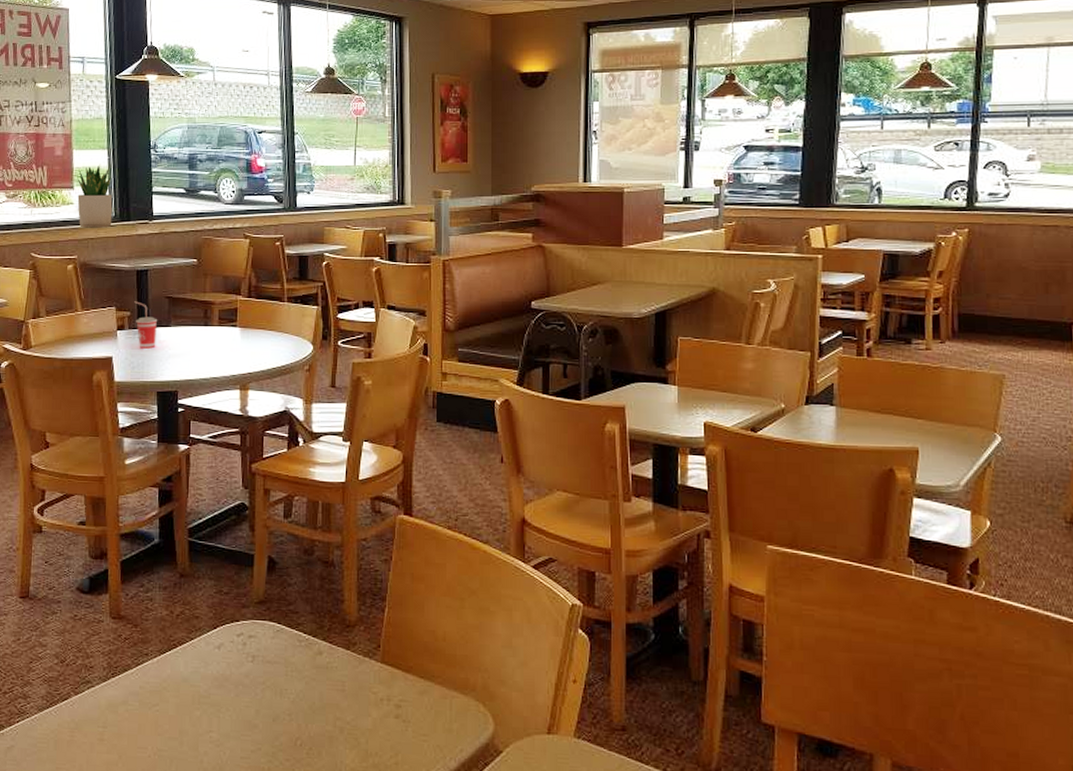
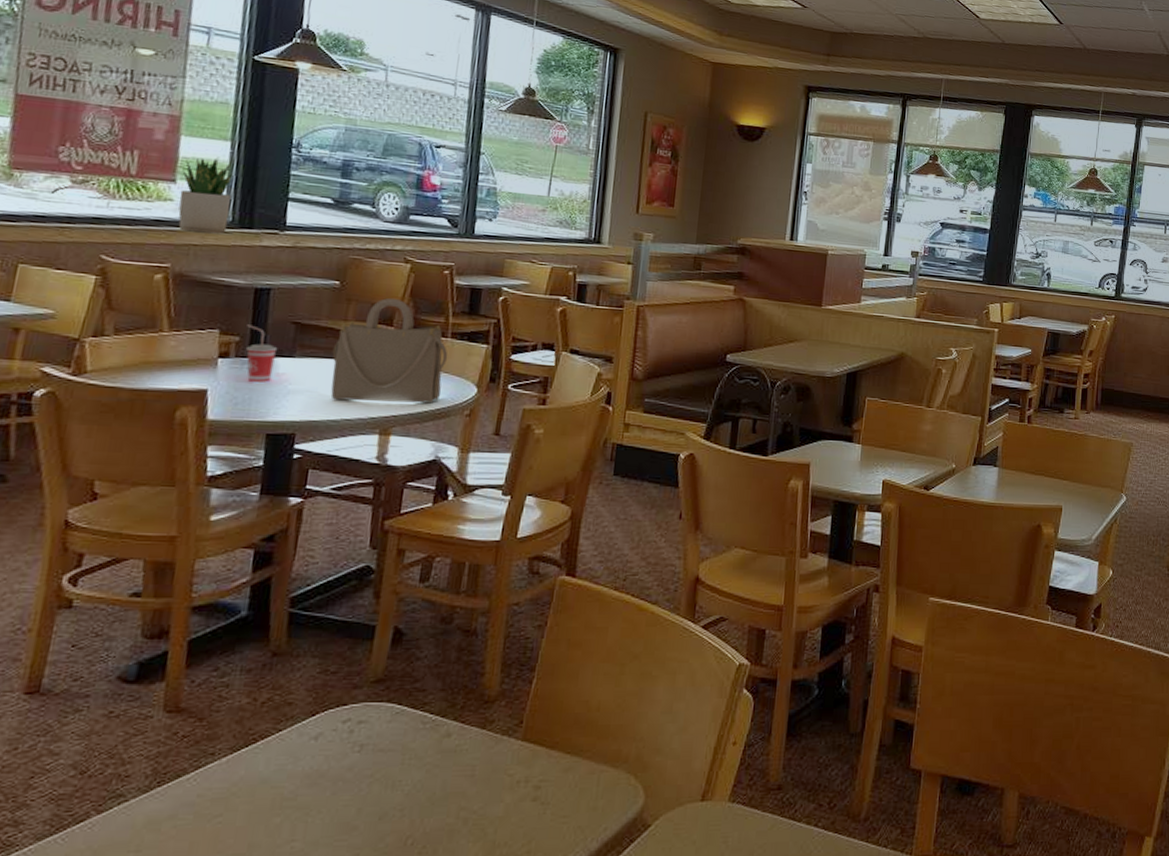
handbag: none [197,271,287,362] -> present [331,298,448,404]

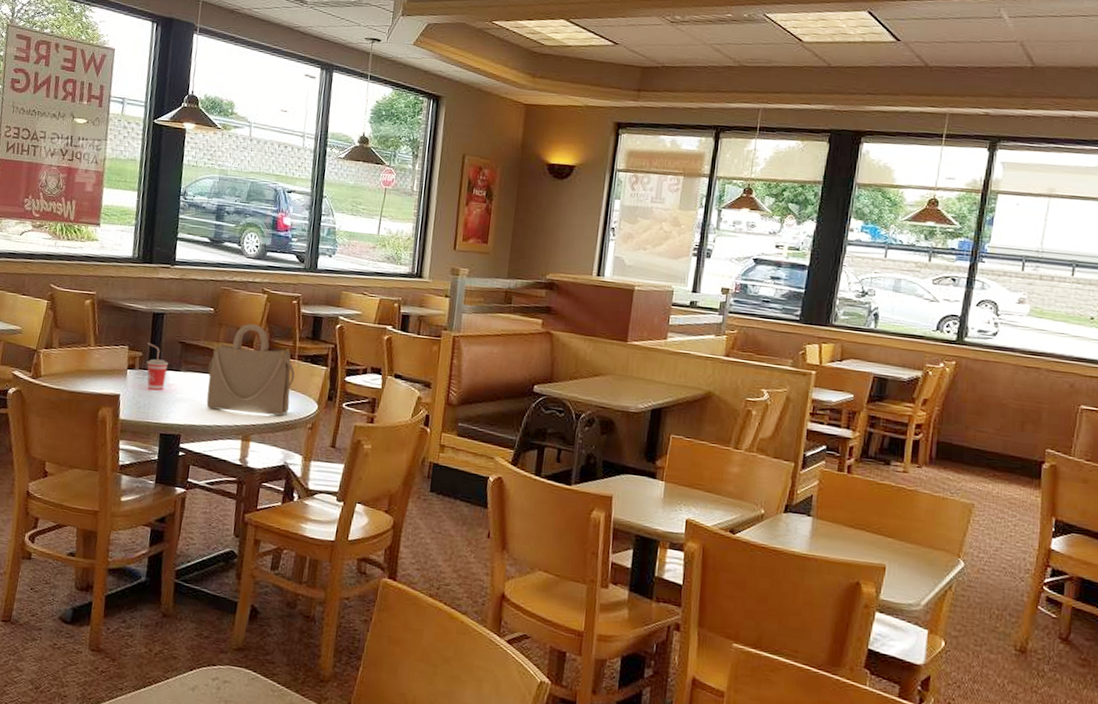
planter: present [178,156,234,234] -> none [101,204,139,268]

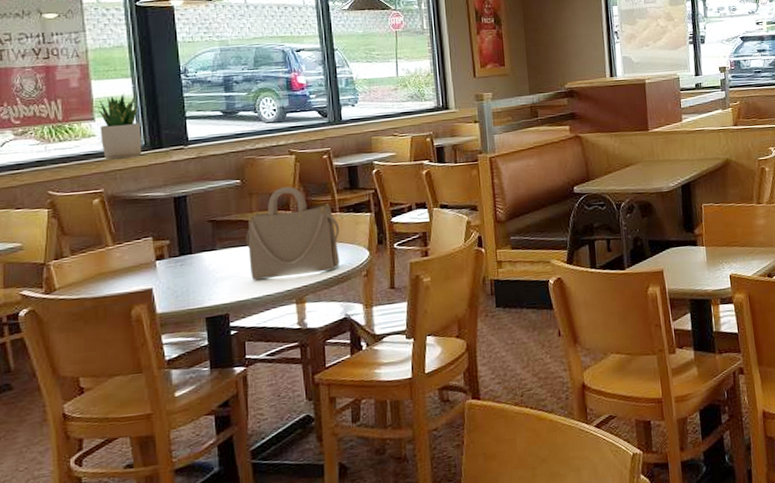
planter: none [101,204,139,268] -> present [98,91,142,160]
beverage cup: present [147,343,169,392] -> none [173,228,202,277]

